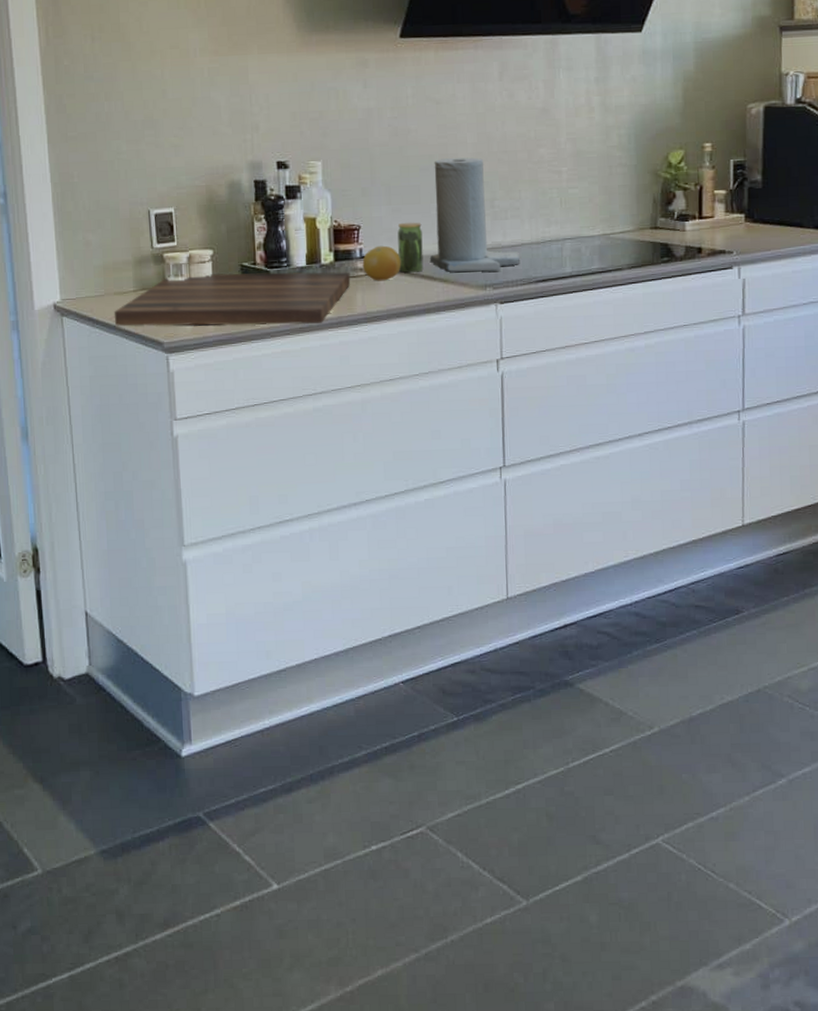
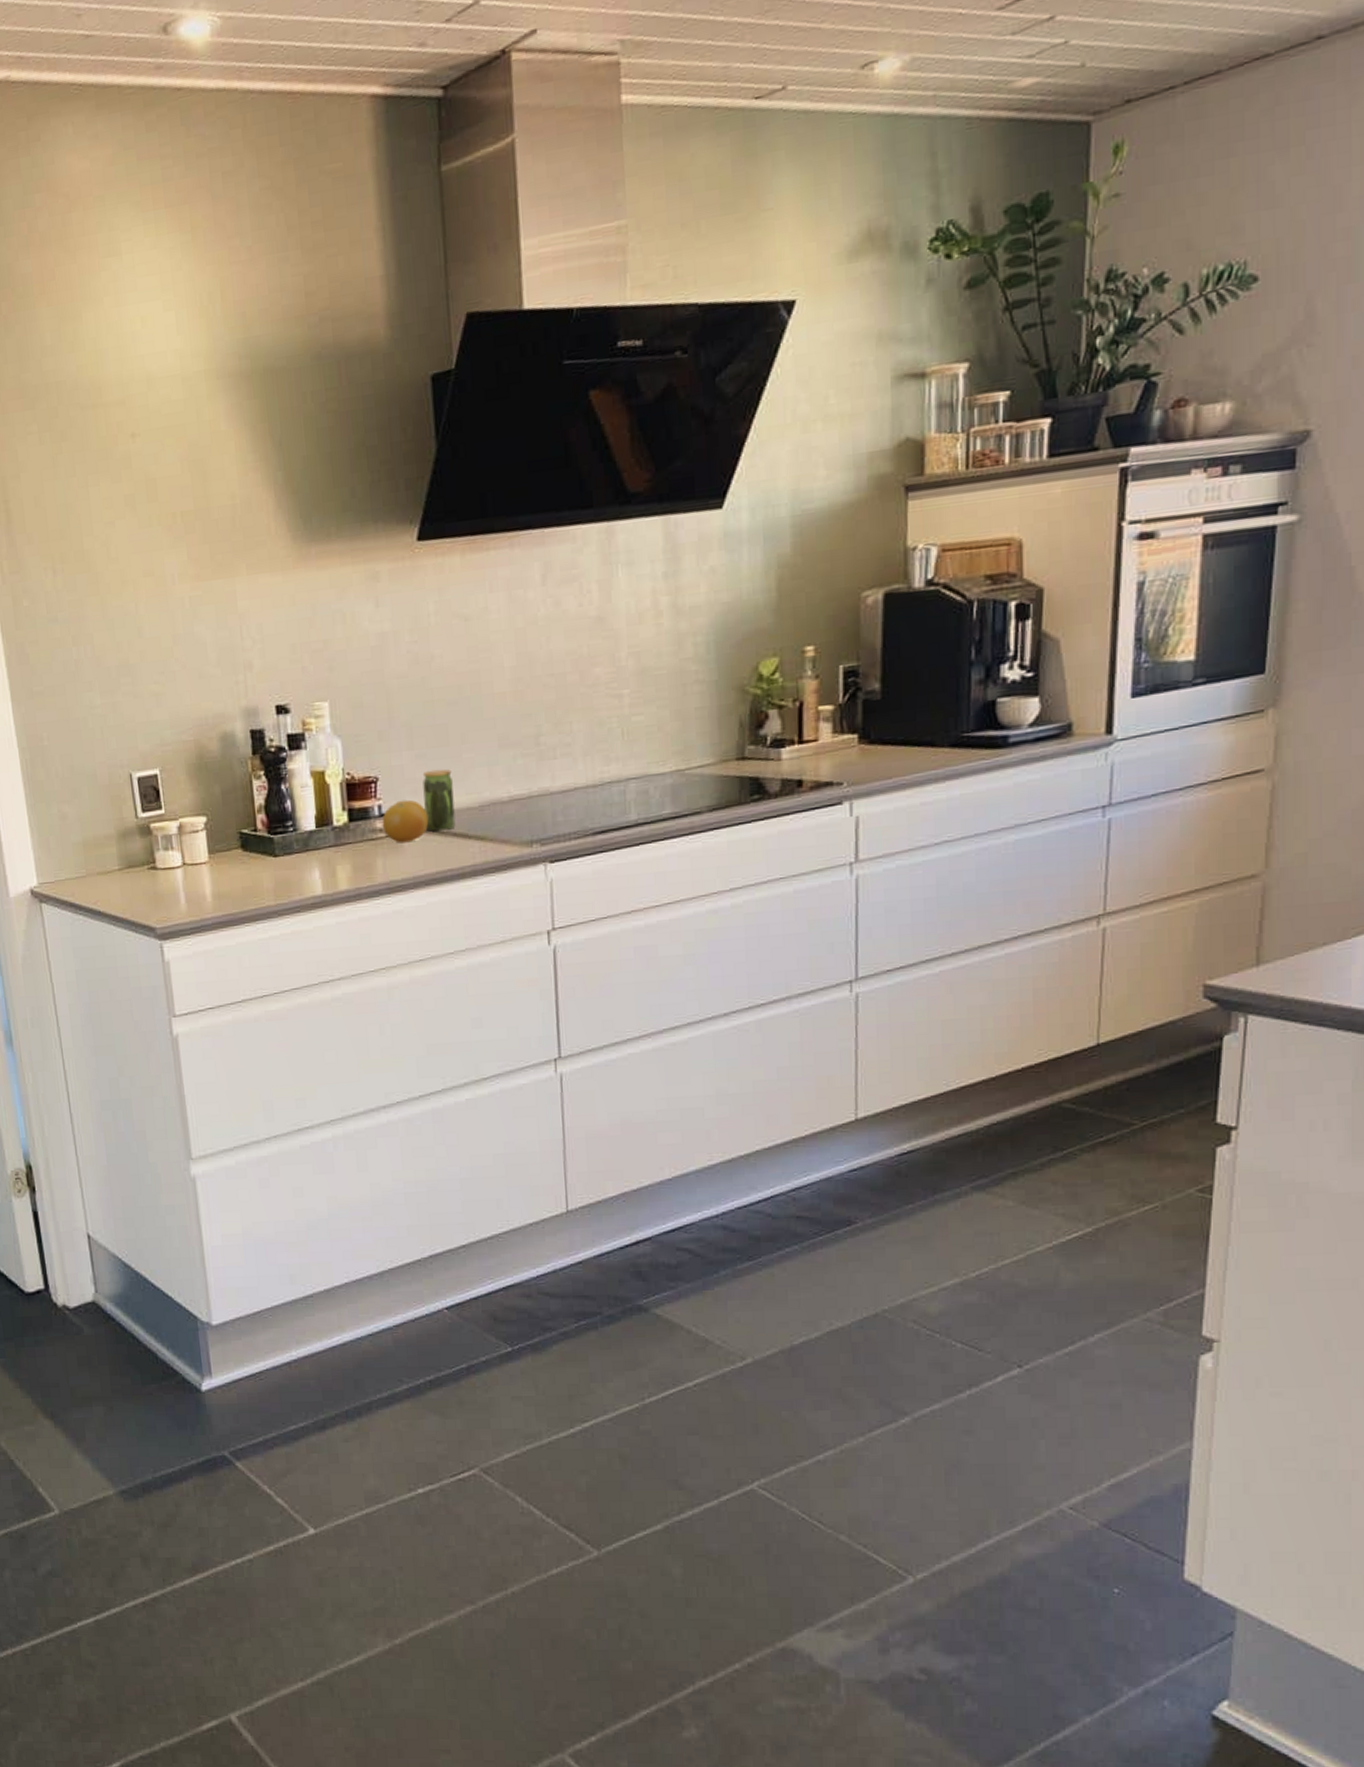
cutting board: present [114,271,351,327] -> none [98,834,369,911]
paper towel: present [429,157,520,273] -> none [462,684,573,828]

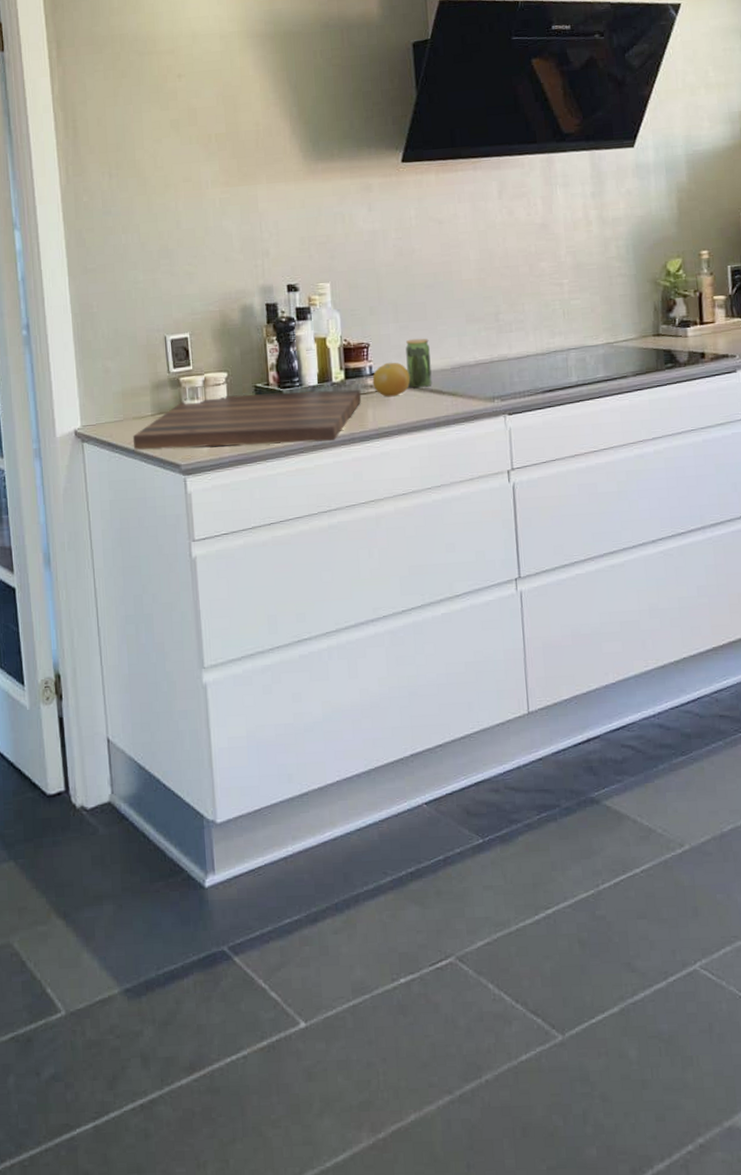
cutting board: none [98,834,369,911] -> present [132,389,362,450]

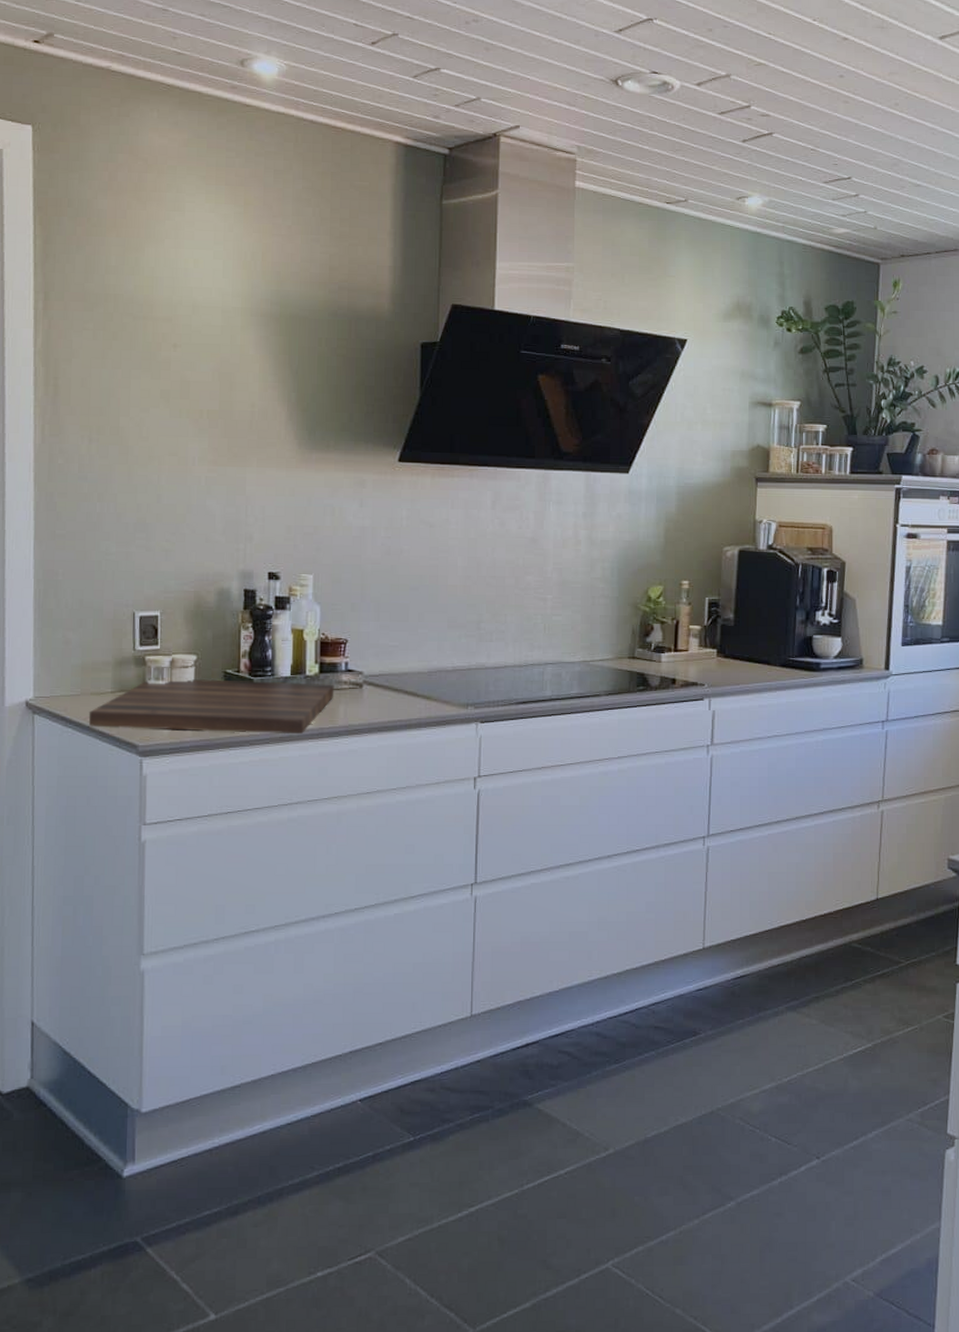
fruit: present [372,362,411,397] -> none [347,660,386,695]
jar: present [405,338,432,388] -> none [382,639,408,688]

